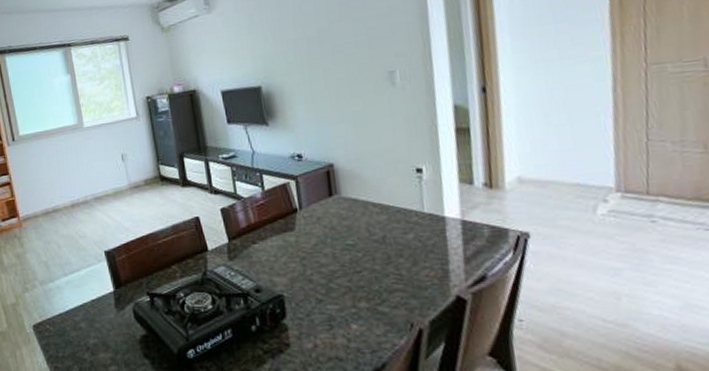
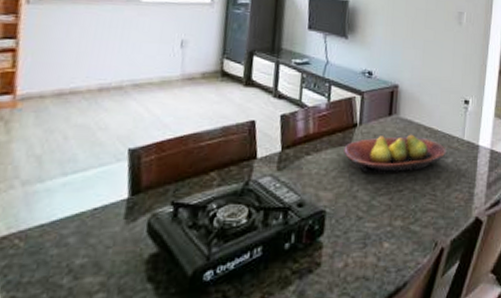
fruit bowl: none [288,212,405,257] -> present [344,134,446,173]

